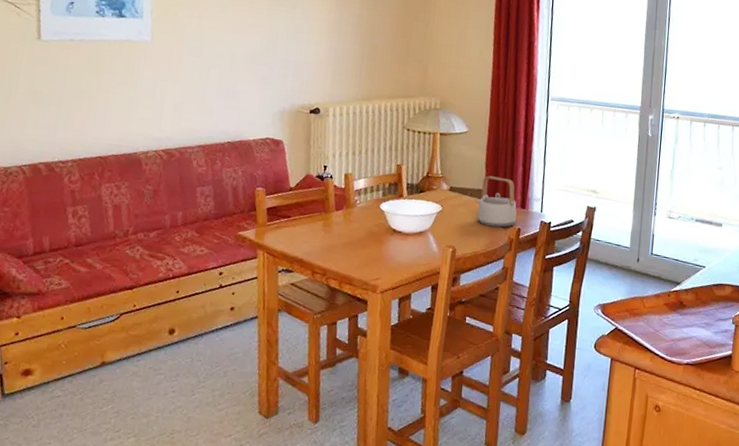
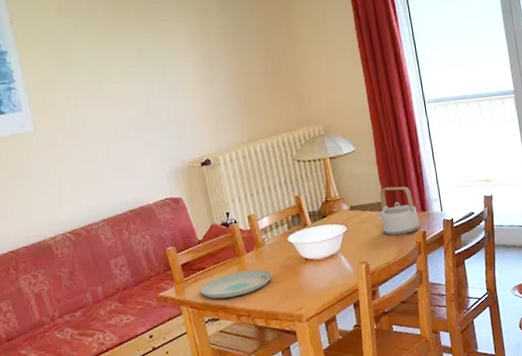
plate: none [280,228,357,253] -> present [200,269,272,299]

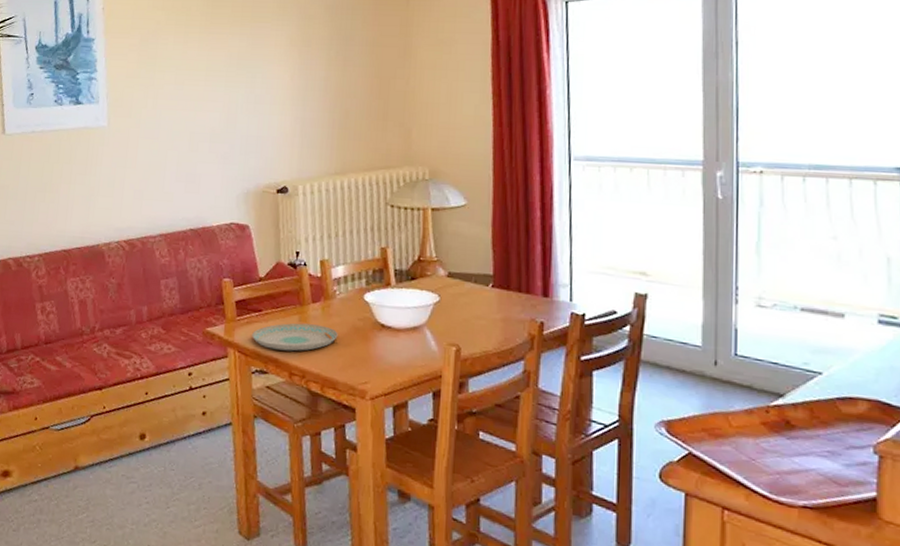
teapot: present [377,186,420,236] -> none [482,257,538,322]

